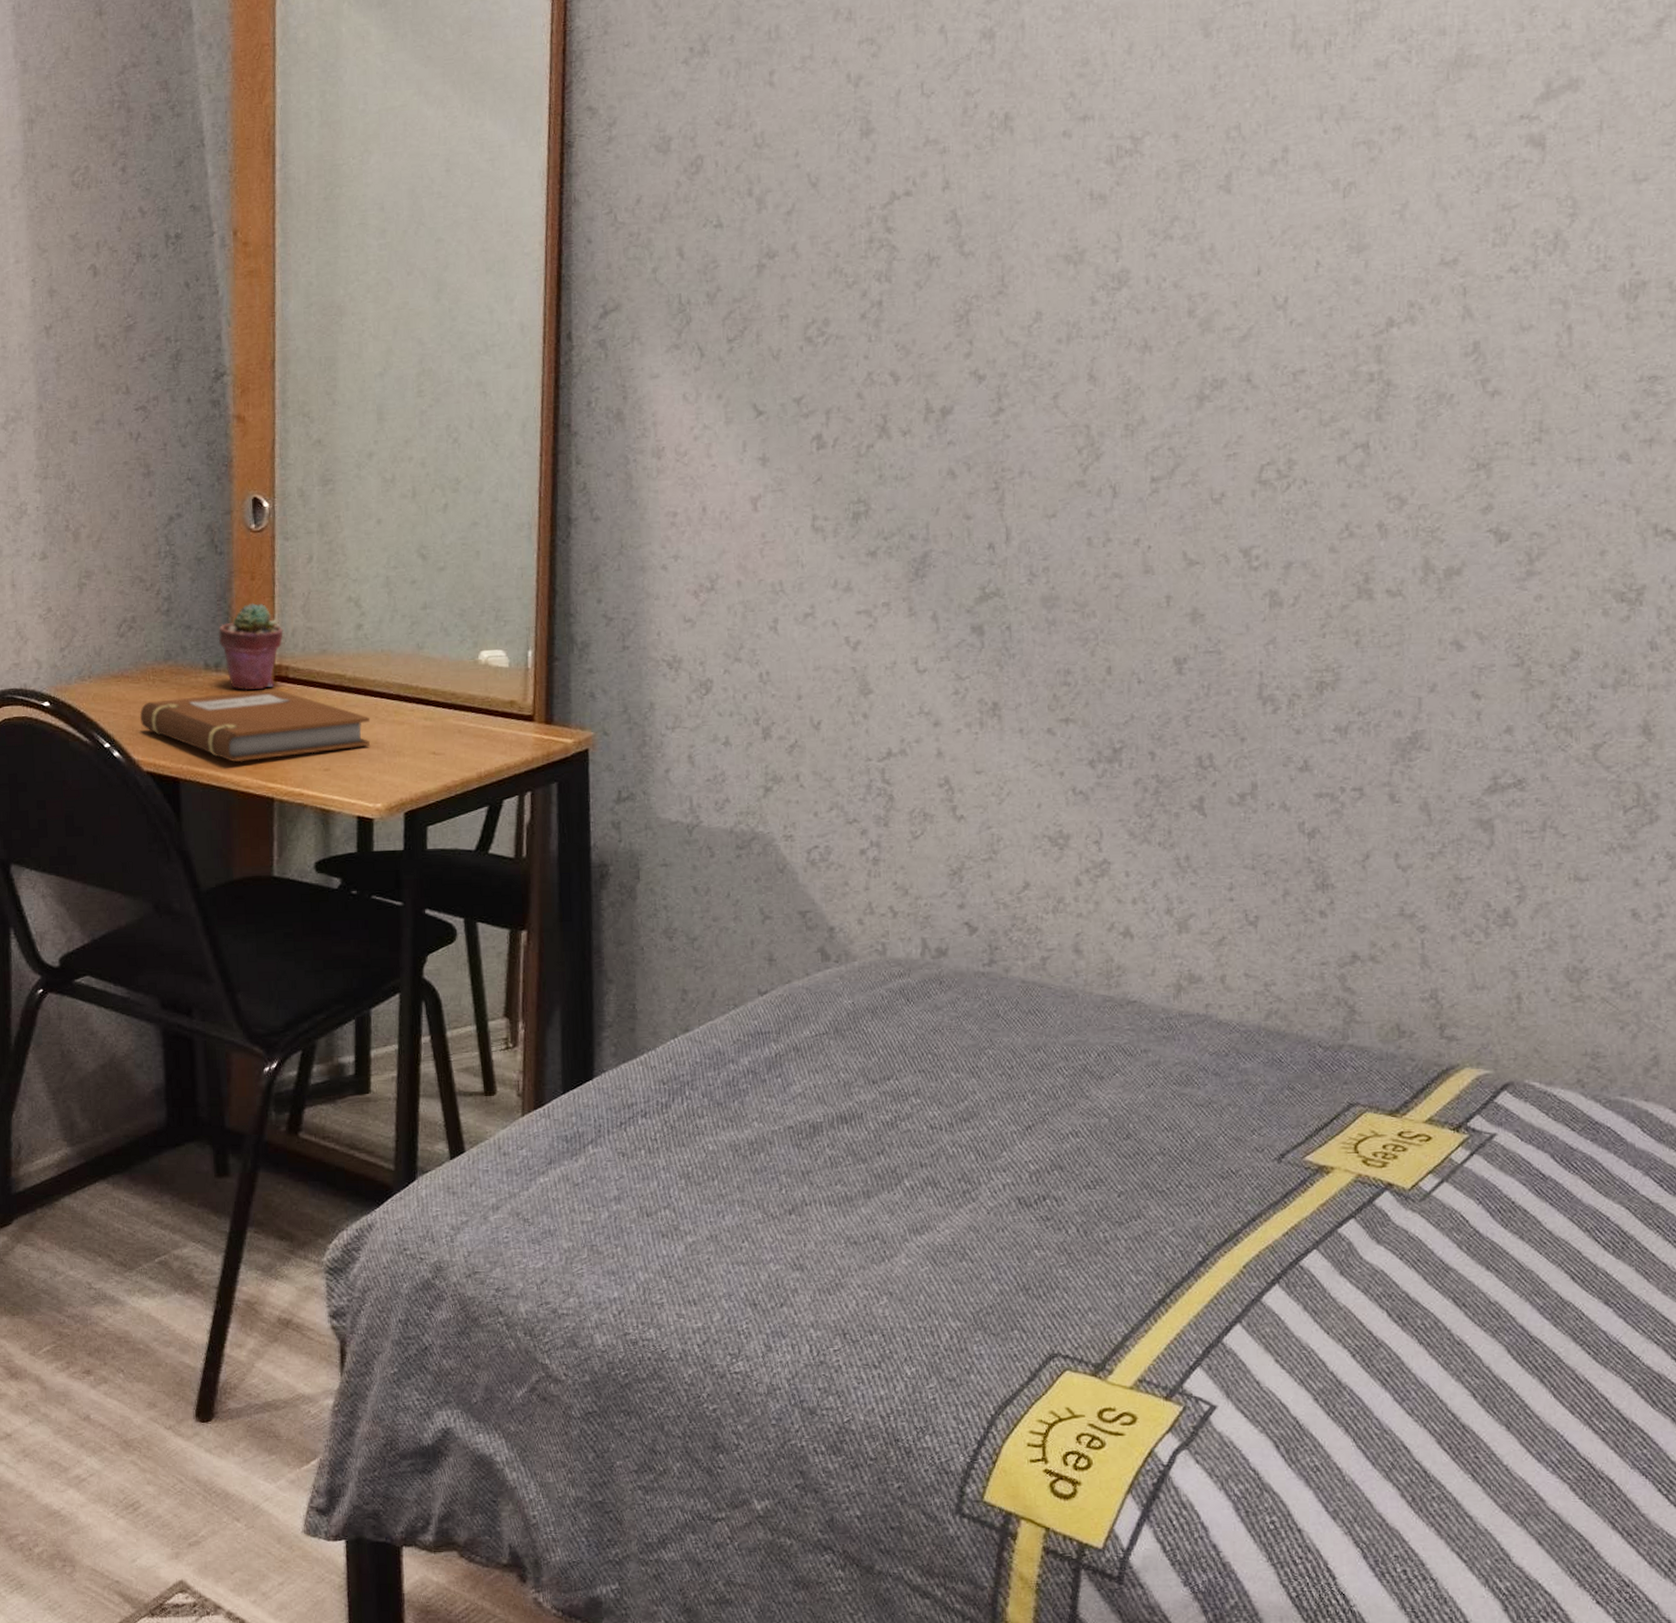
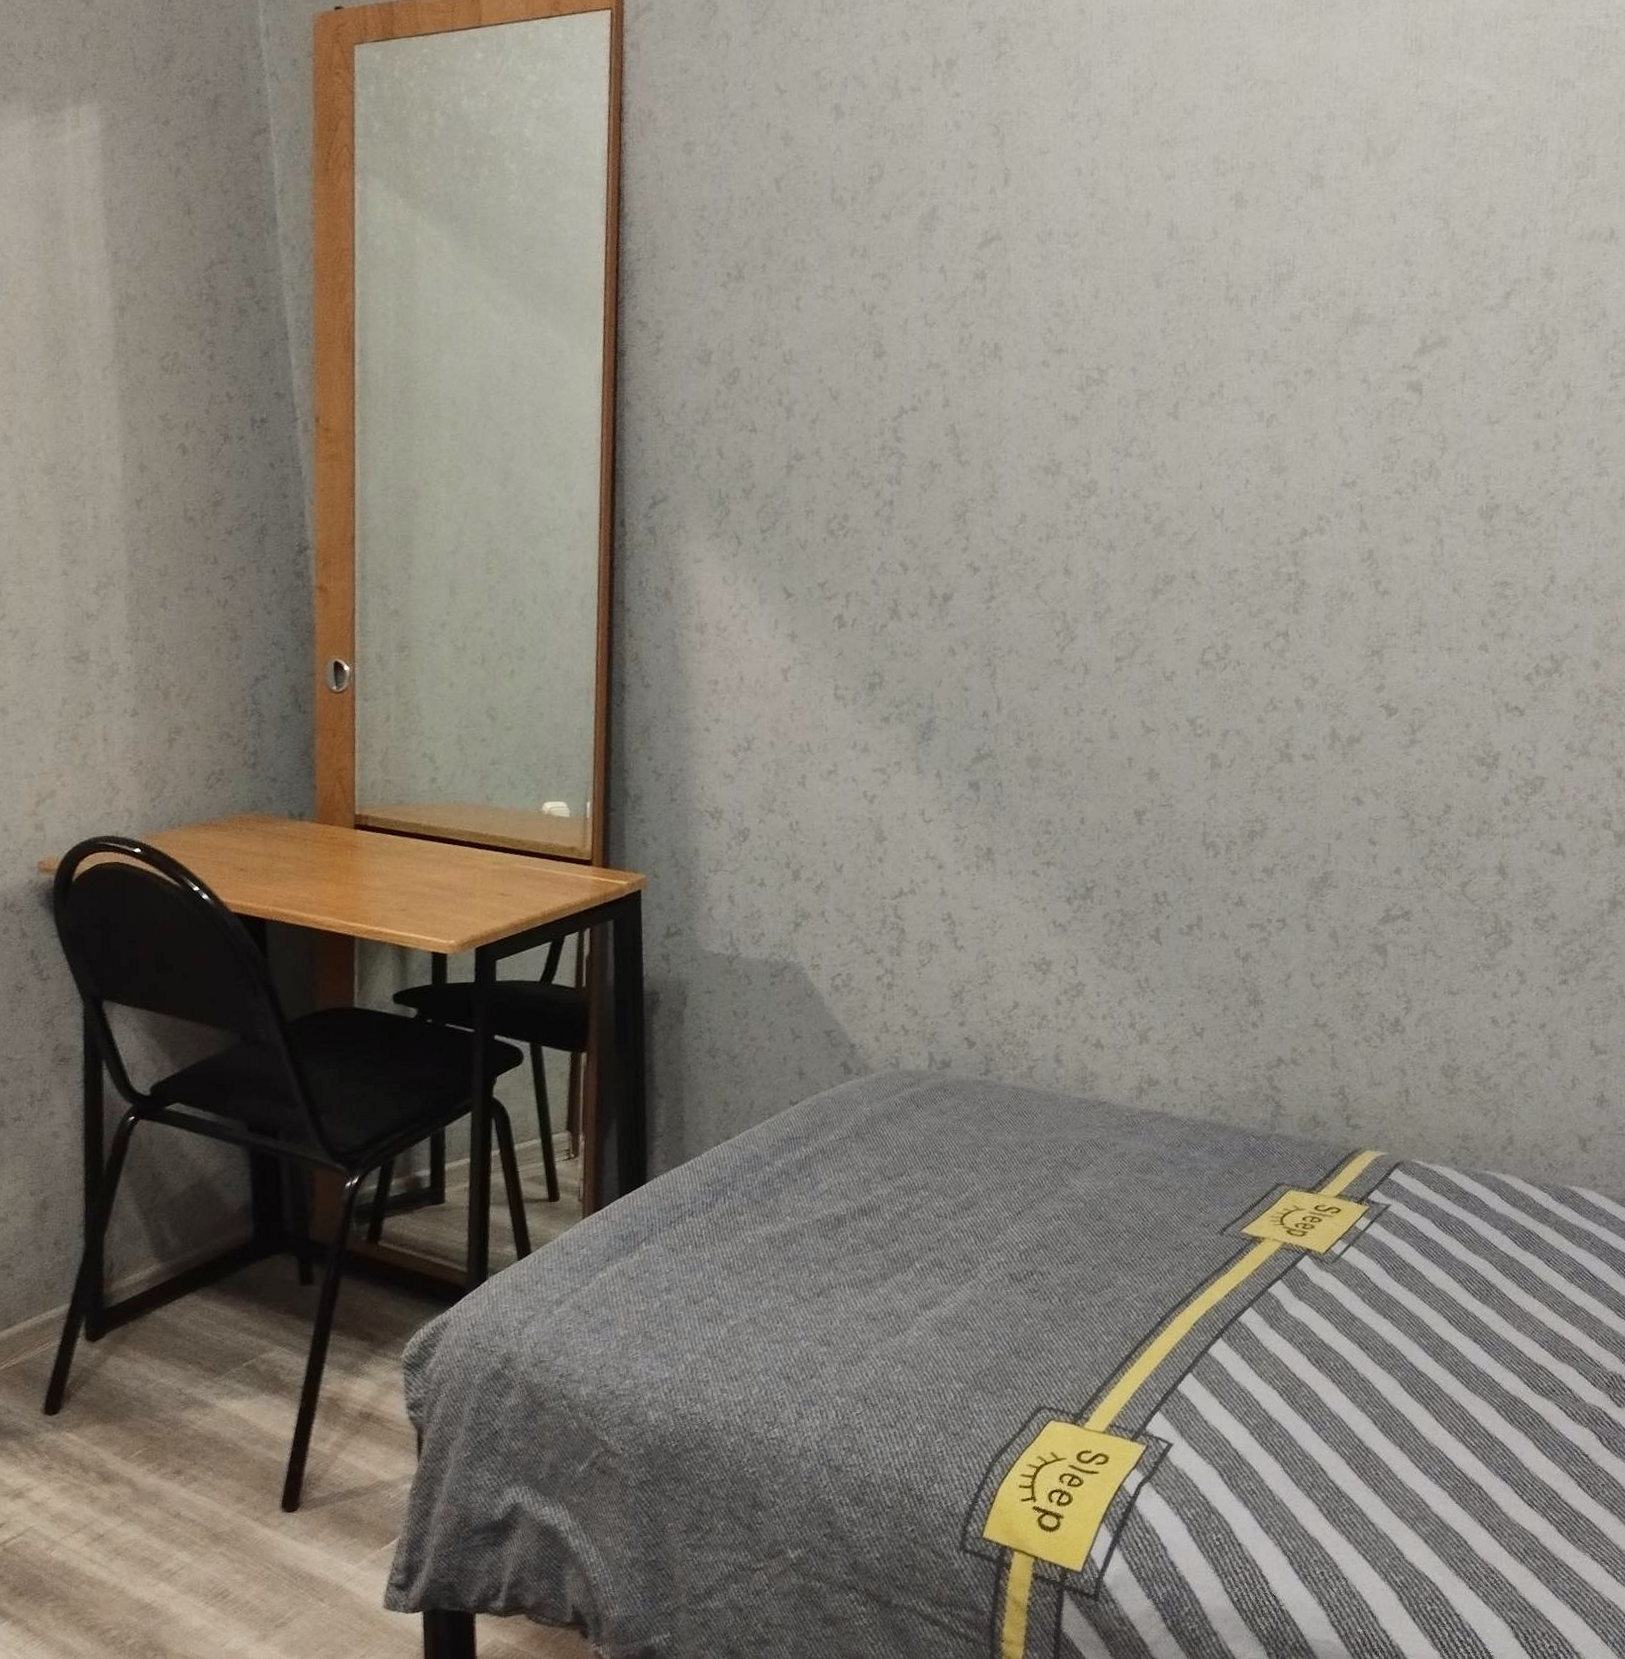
notebook: present [139,688,371,763] -> none [227,836,444,904]
potted succulent: present [218,602,284,691] -> none [302,757,363,838]

